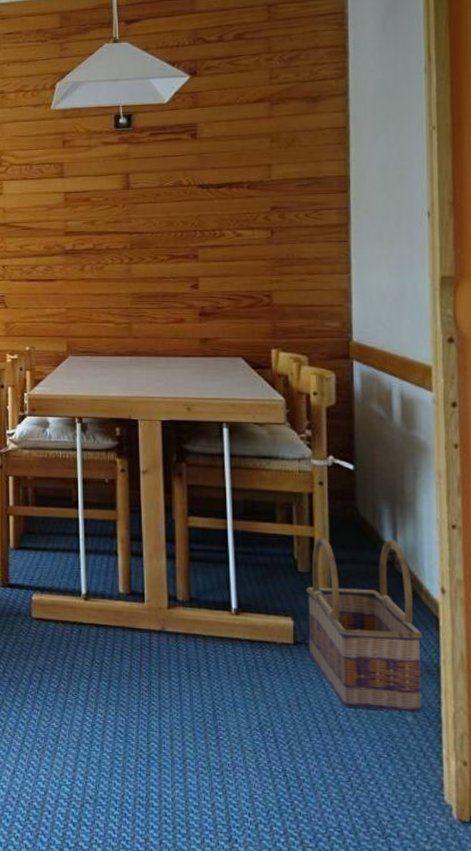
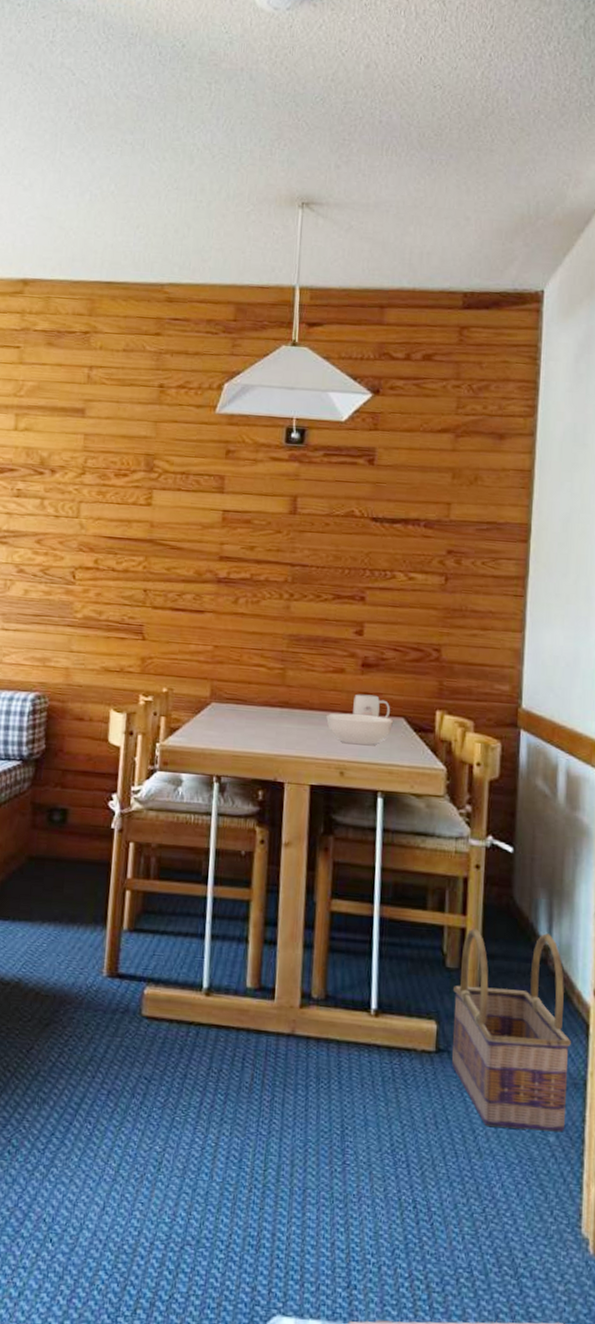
bowl: none [170,357,233,384] -> present [325,713,394,746]
mug: none [195,339,229,359] -> present [353,693,391,718]

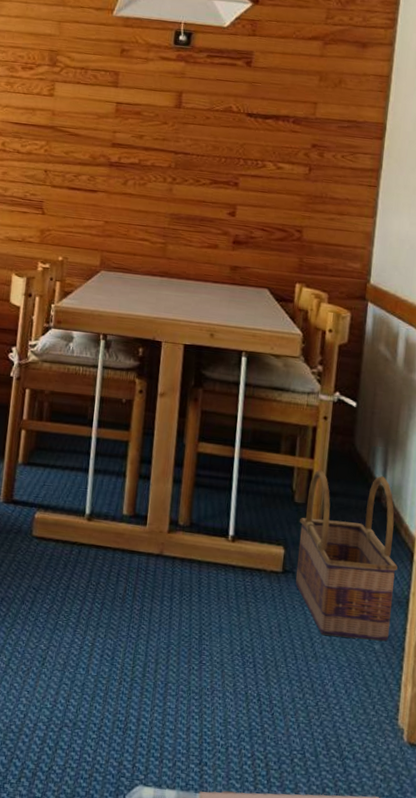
bowl: present [325,713,394,746] -> none [199,283,259,312]
mug: present [353,693,391,718] -> none [223,267,257,289]

